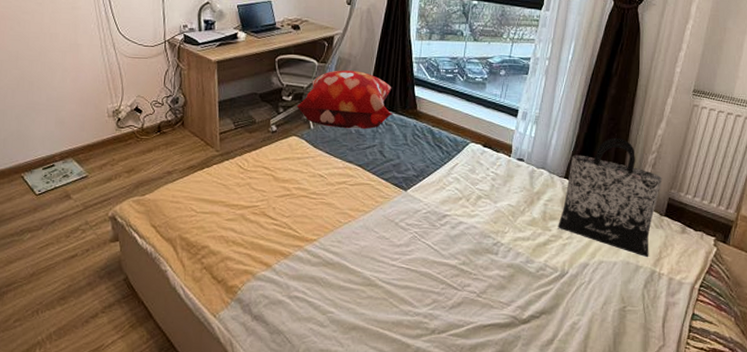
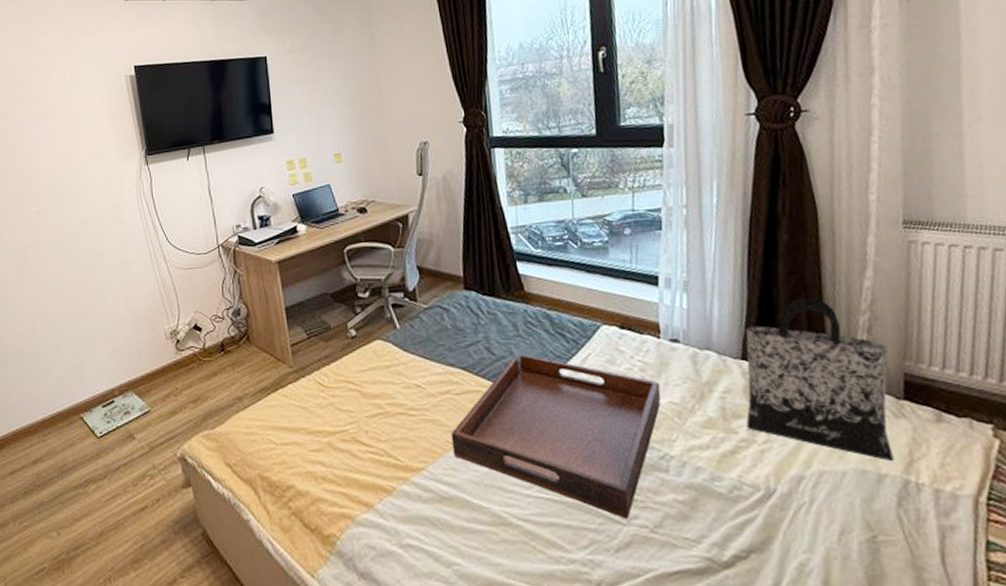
decorative pillow: present [296,70,393,130] -> none [375,252,496,324]
serving tray: none [341,159,504,286] -> present [451,354,661,519]

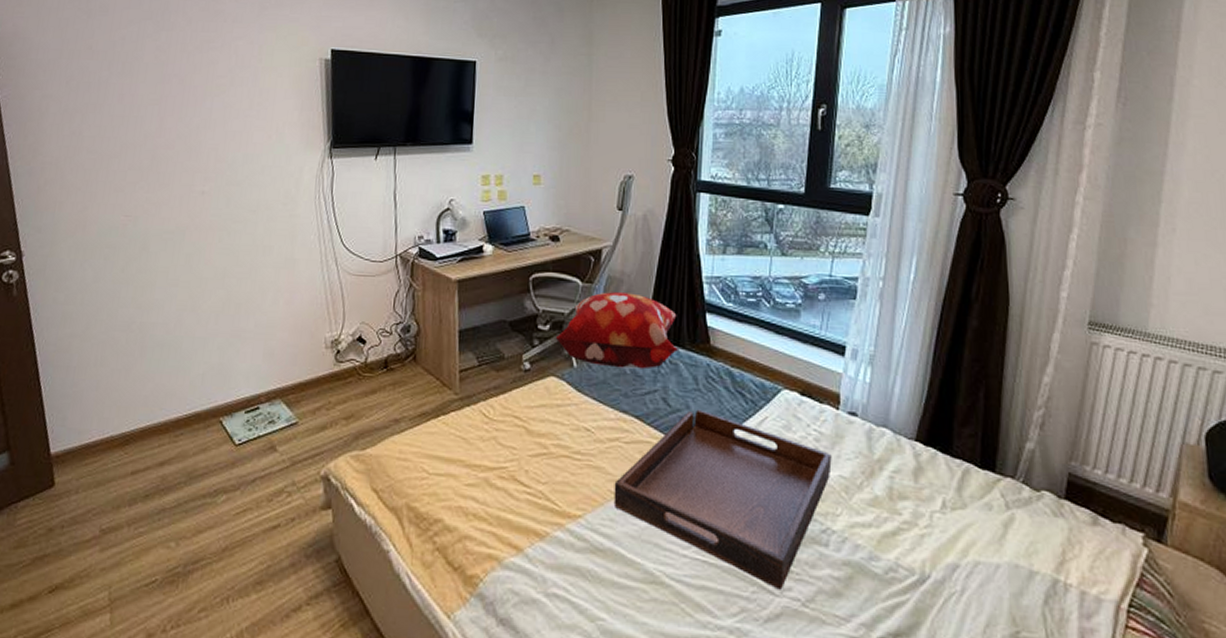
decorative pillow: none [375,252,496,324] -> present [555,292,680,369]
tote bag: present [745,297,894,462] -> none [911,385,1057,560]

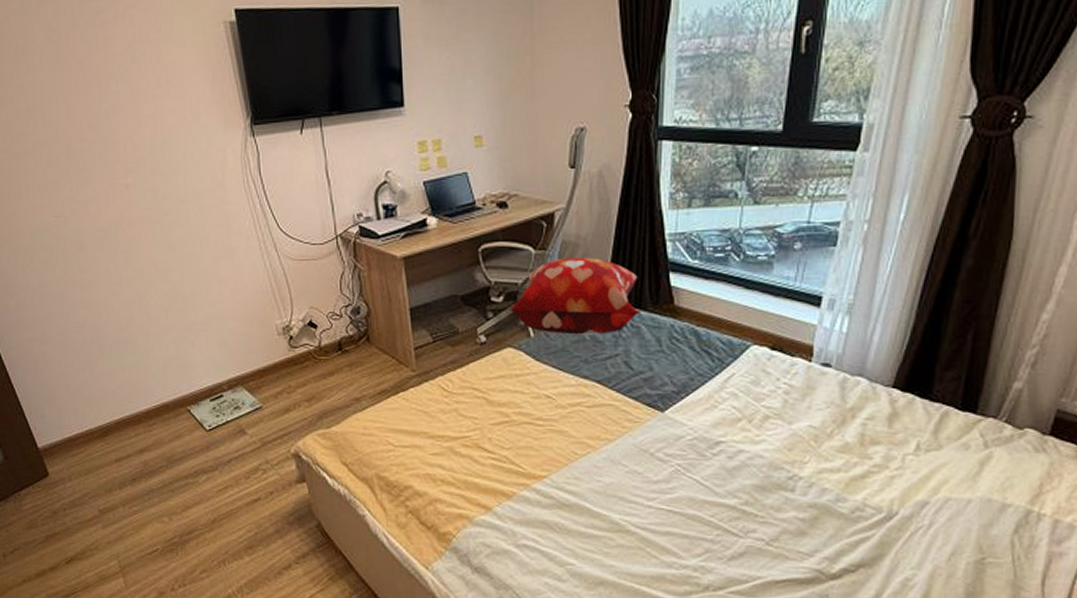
serving tray: present [613,409,832,590] -> none [577,370,802,532]

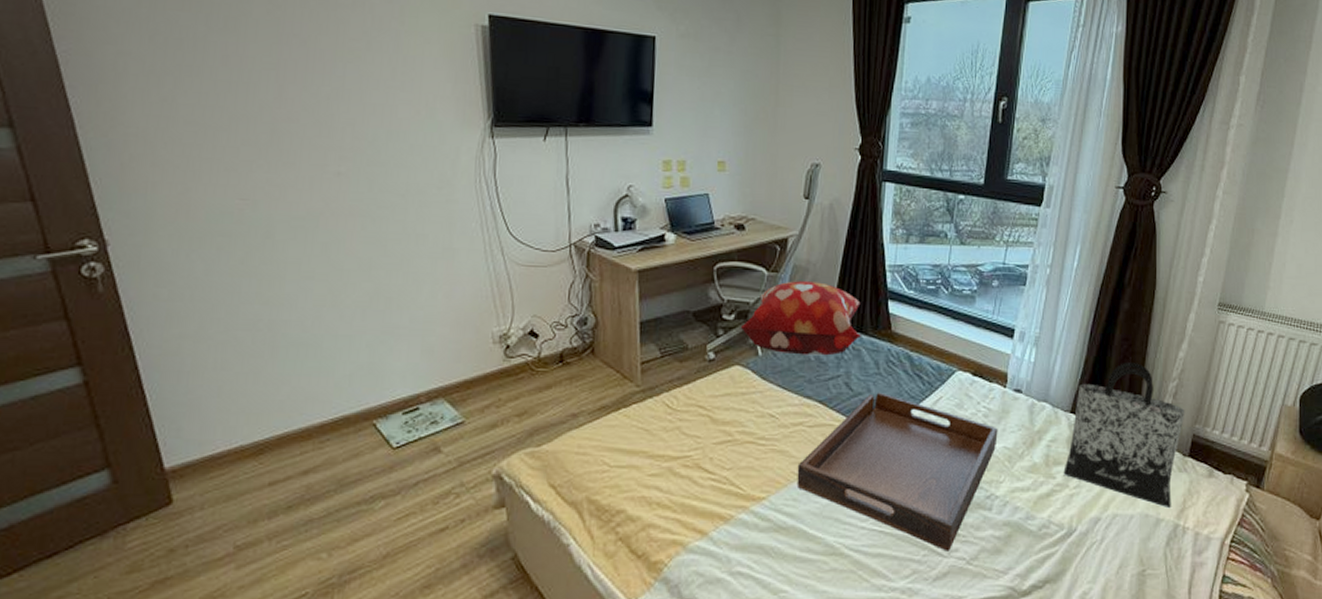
serving tray: none [577,370,802,532] -> present [797,392,998,551]
tote bag: none [882,327,1048,493] -> present [1063,361,1186,509]

